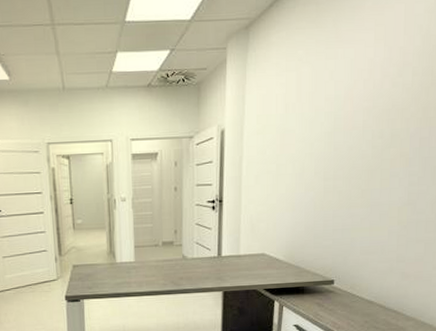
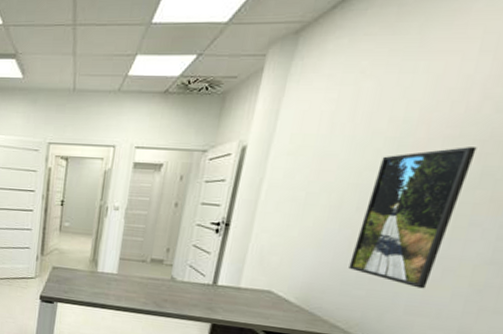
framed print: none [317,115,385,232] -> present [348,147,477,289]

